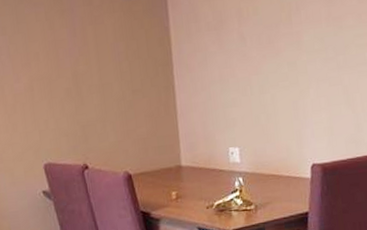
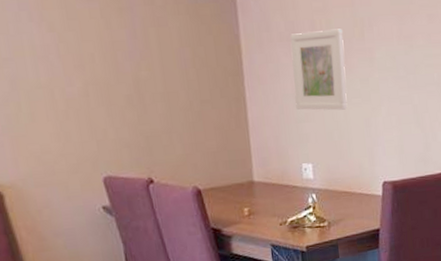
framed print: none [218,14,275,95] -> present [290,29,348,110]

